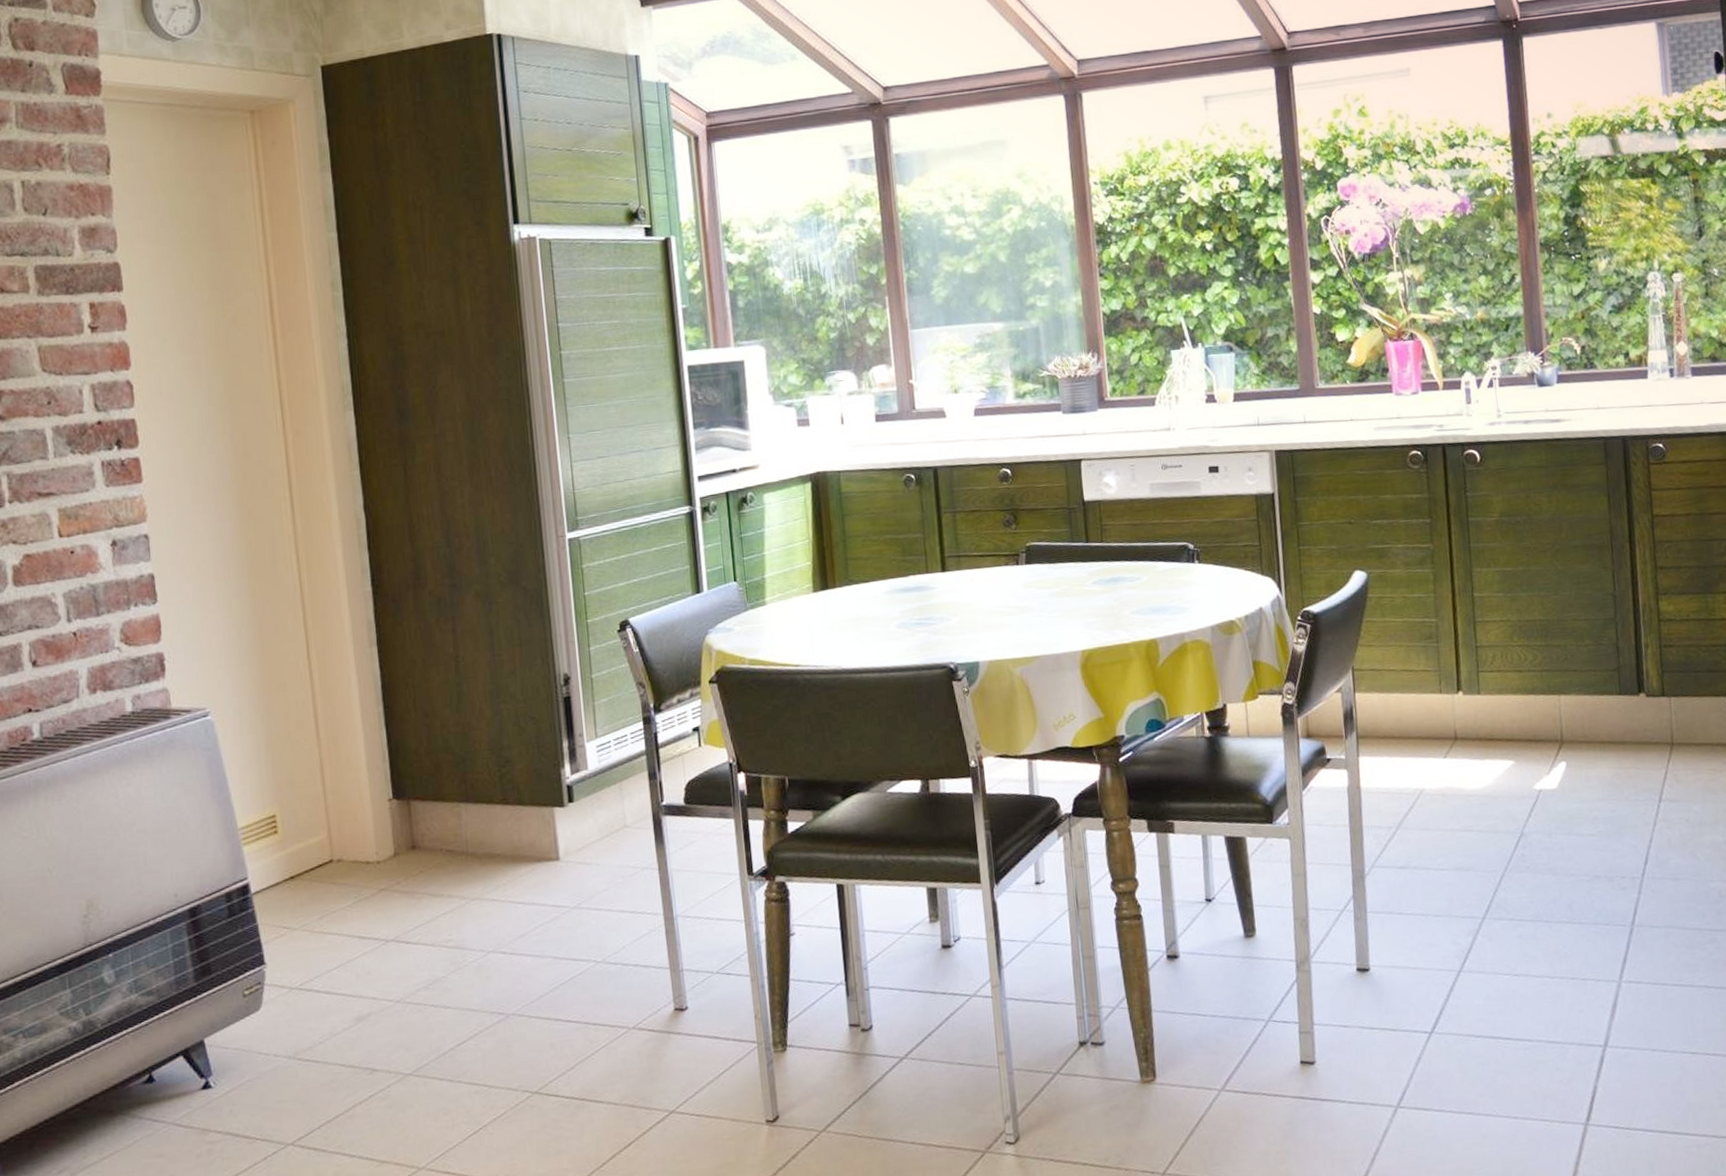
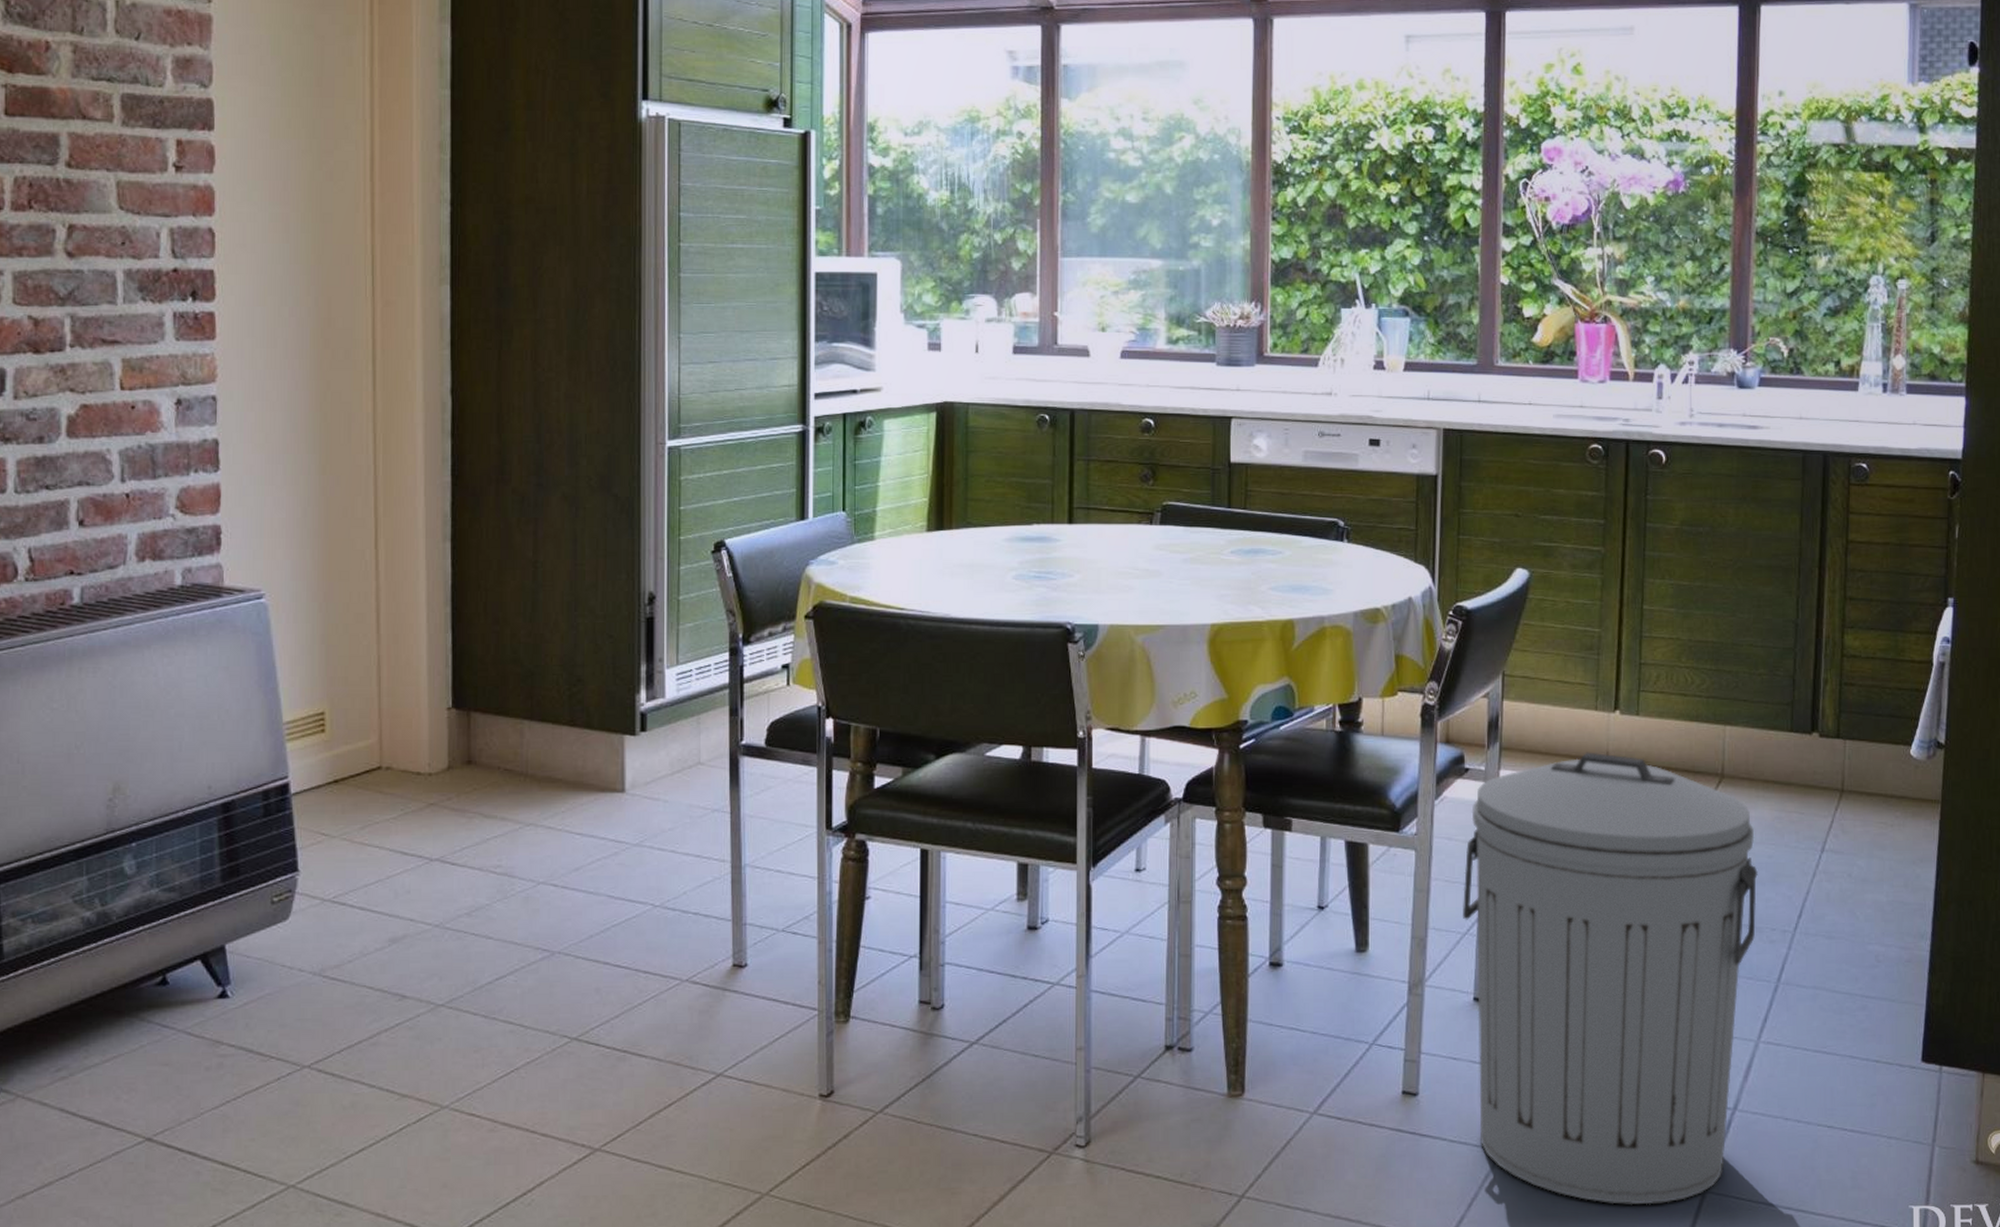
trash can: none [1335,732,1607,1146] -> present [1463,752,1758,1205]

